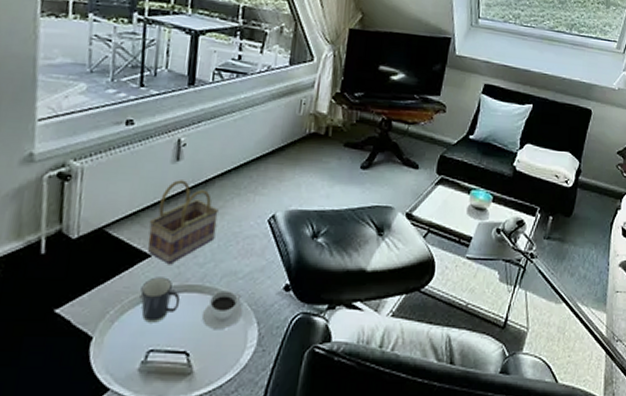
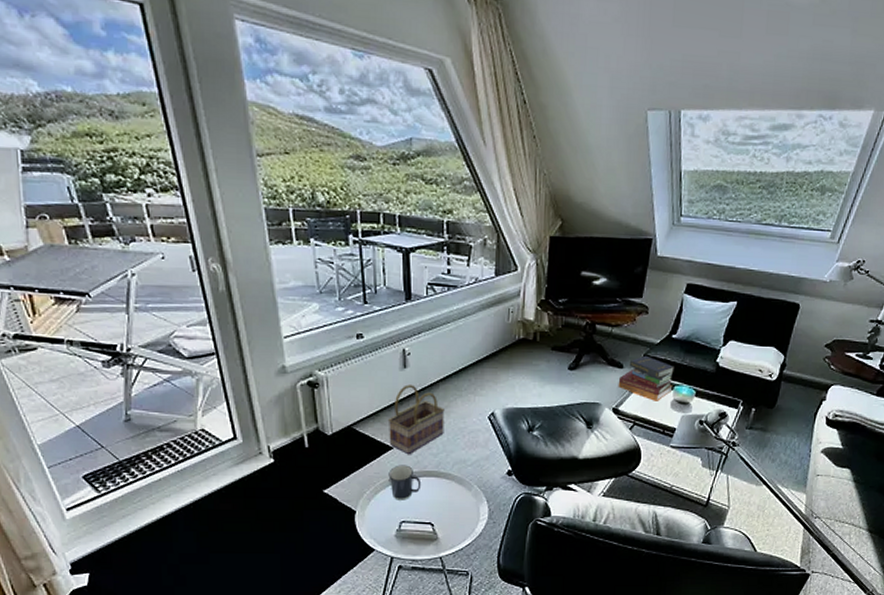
teacup: present [202,290,243,329] -> none [441,475,474,505]
books: none [412,156,471,206] -> present [618,355,674,401]

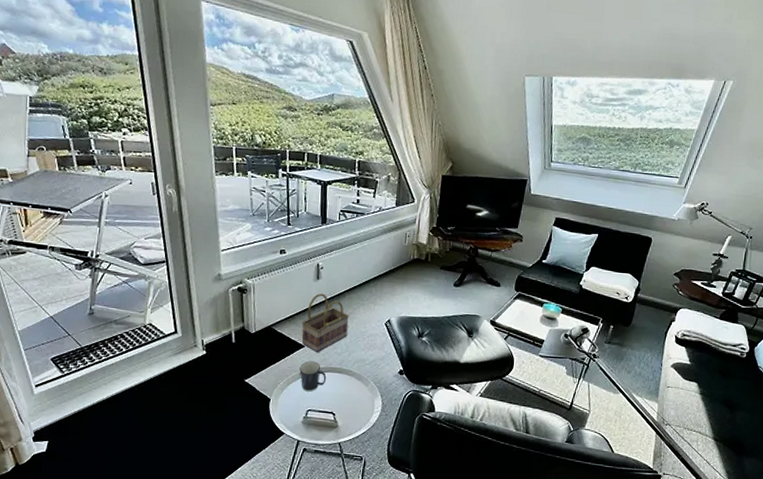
books: present [618,355,674,401] -> none [495,276,544,316]

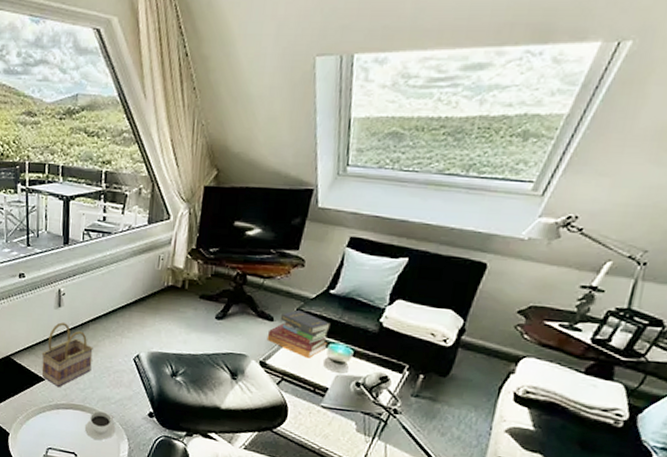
mug: present [299,361,327,392] -> none [39,395,68,429]
teacup: none [342,372,371,398] -> present [85,411,116,440]
books: none [495,276,544,316] -> present [266,309,331,358]

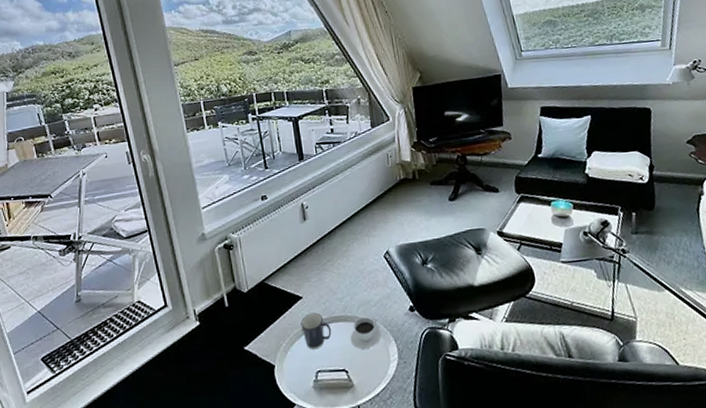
mug: none [39,395,68,429] -> present [300,312,332,350]
basket: present [41,322,93,388] -> none [295,235,346,303]
books: present [266,309,331,358] -> none [497,177,550,219]

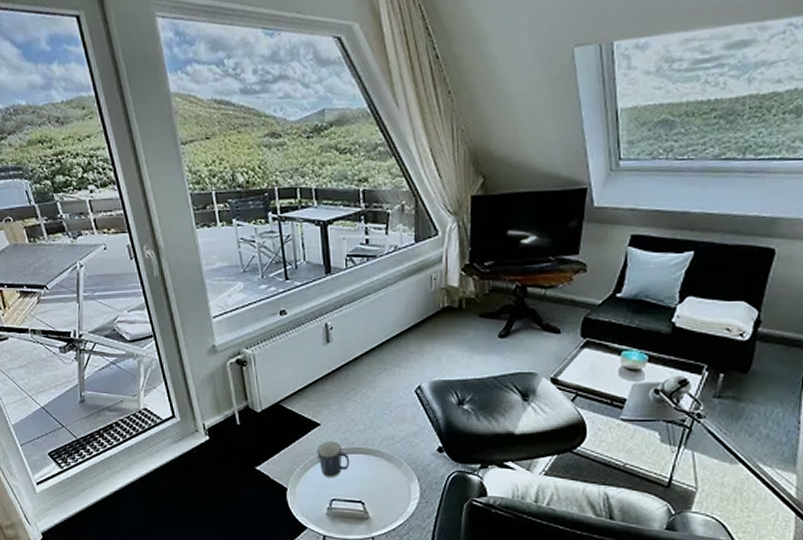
teacup: present [351,317,382,349] -> none [370,452,404,484]

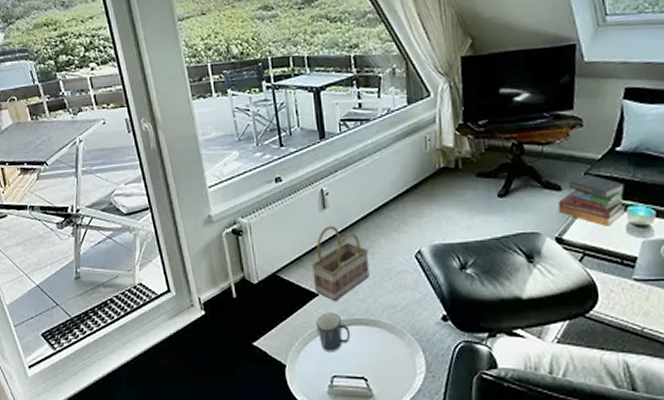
basket: none [313,359,370,432] -> present [311,226,370,302]
books: none [555,318,621,369] -> present [557,173,626,226]

